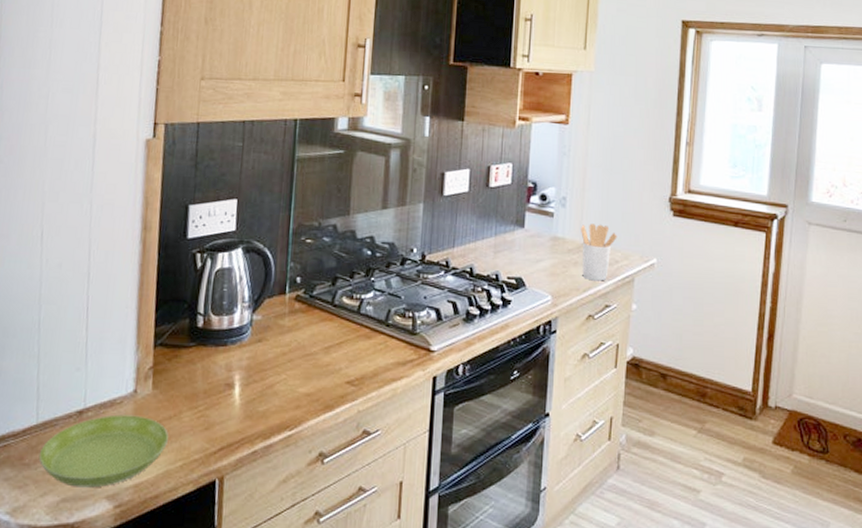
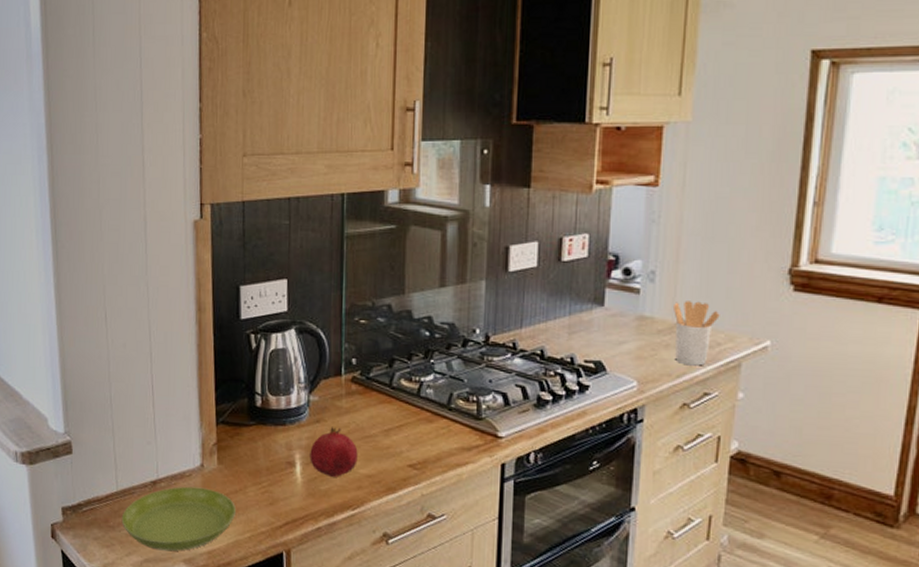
fruit: none [249,346,298,397] -> present [310,427,358,477]

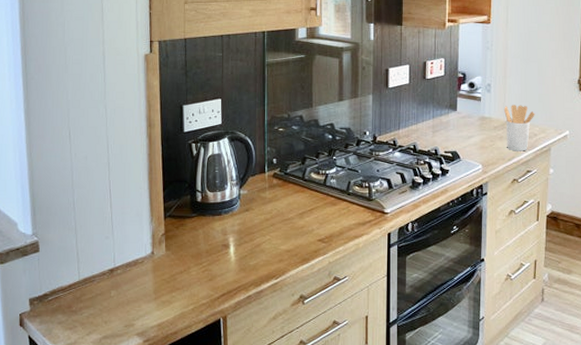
saucer: present [121,486,236,552] -> none [83,271,181,327]
fruit: present [310,427,358,477] -> none [241,214,279,254]

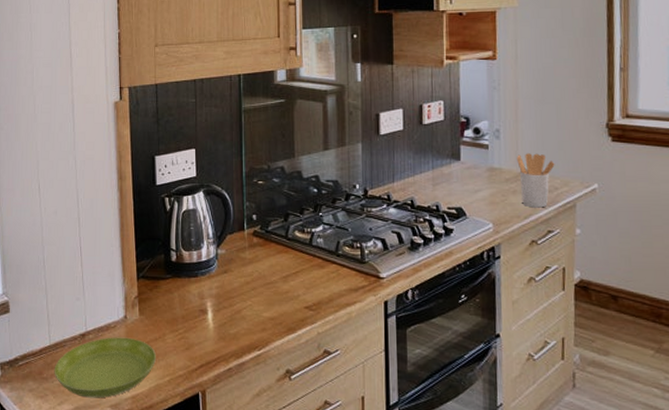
saucer: none [83,271,181,327] -> present [54,337,156,398]

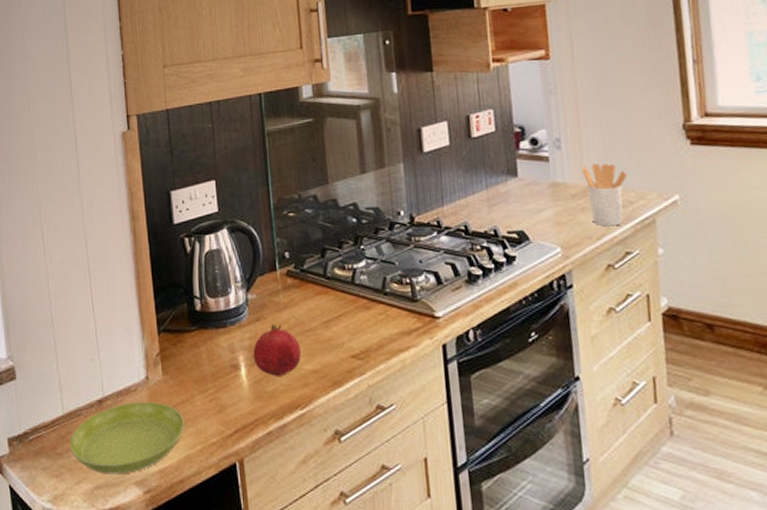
fruit: none [220,276,261,321] -> present [253,324,301,376]

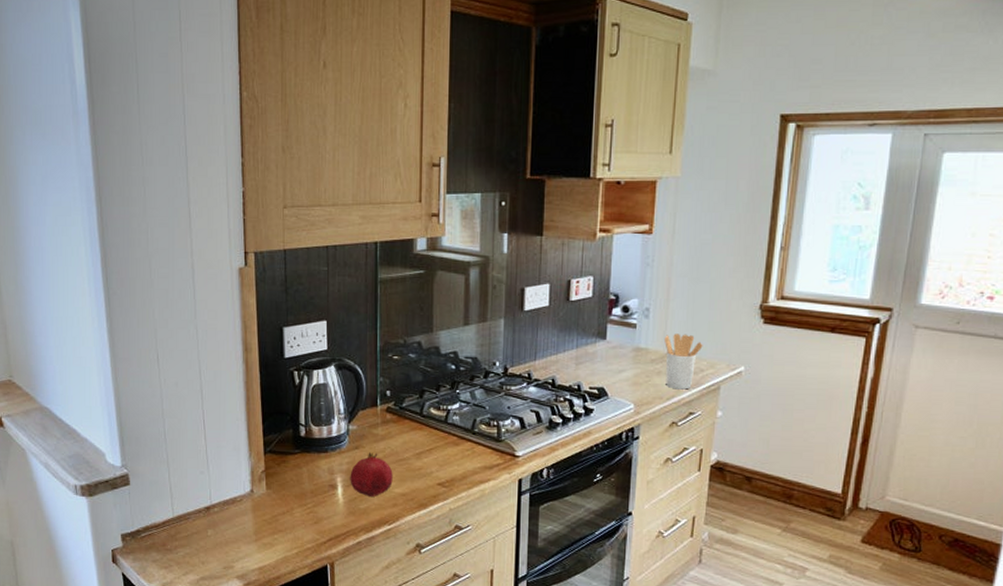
saucer: present [69,401,184,475] -> none [178,510,283,569]

